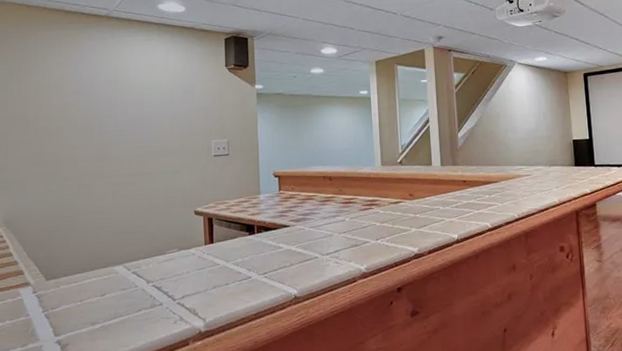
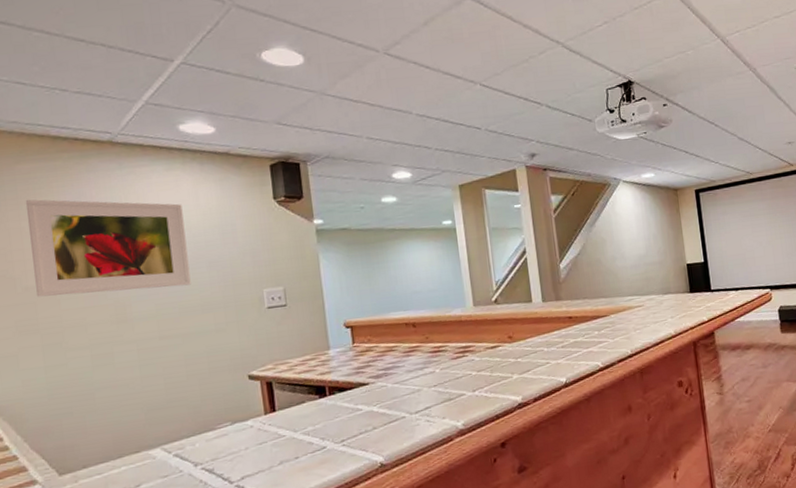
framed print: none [42,59,157,136] -> present [25,199,191,297]

